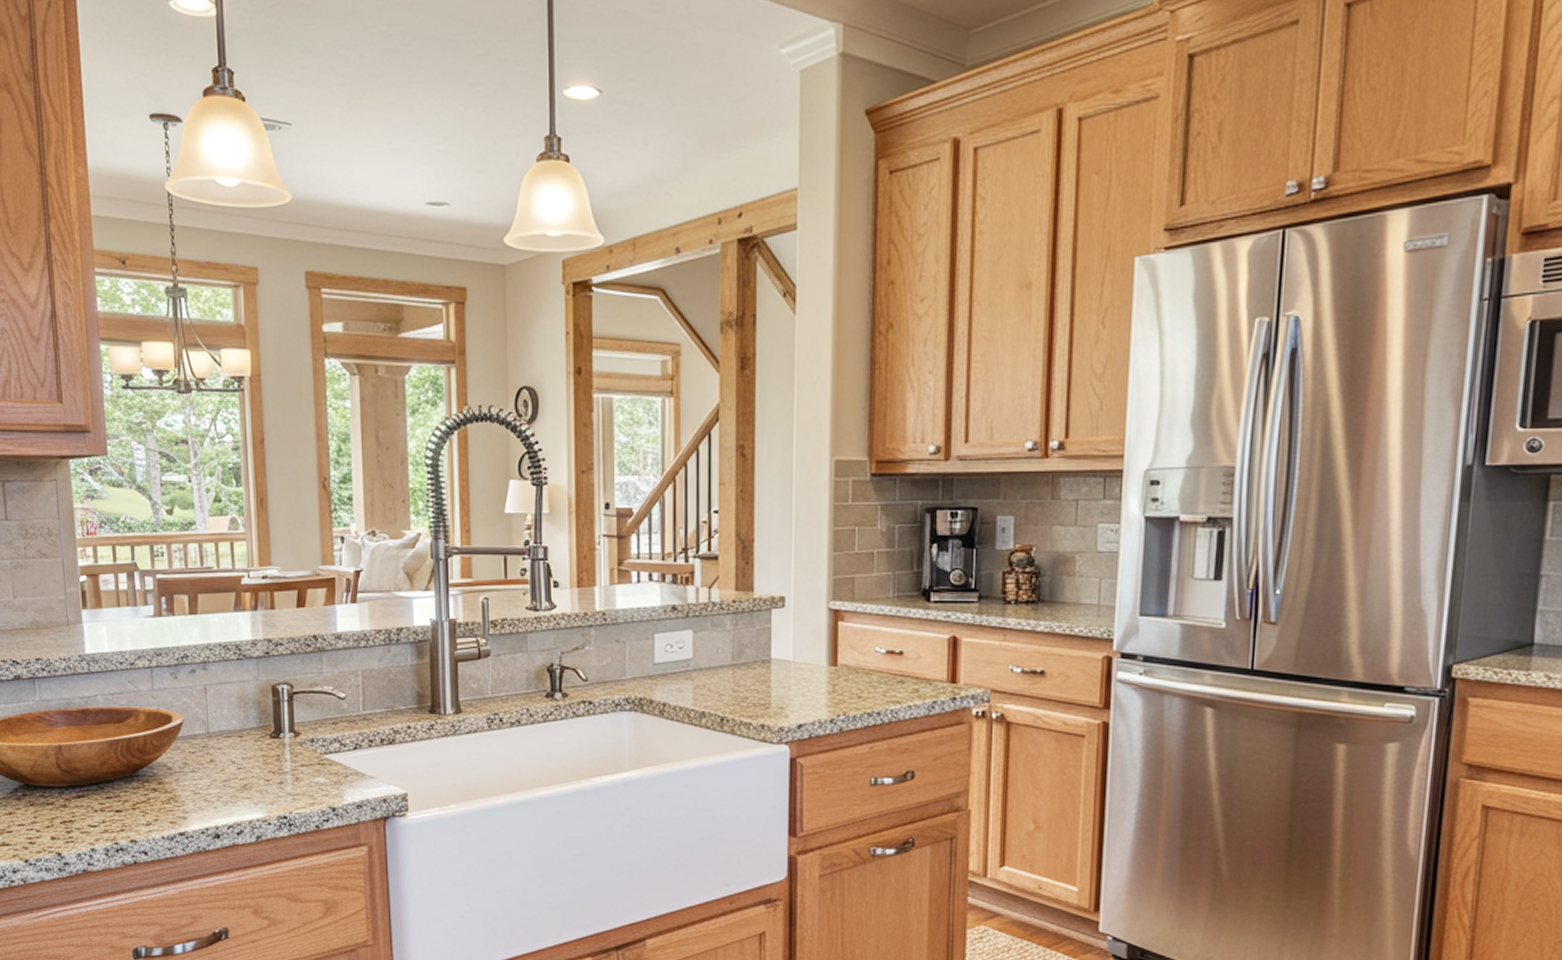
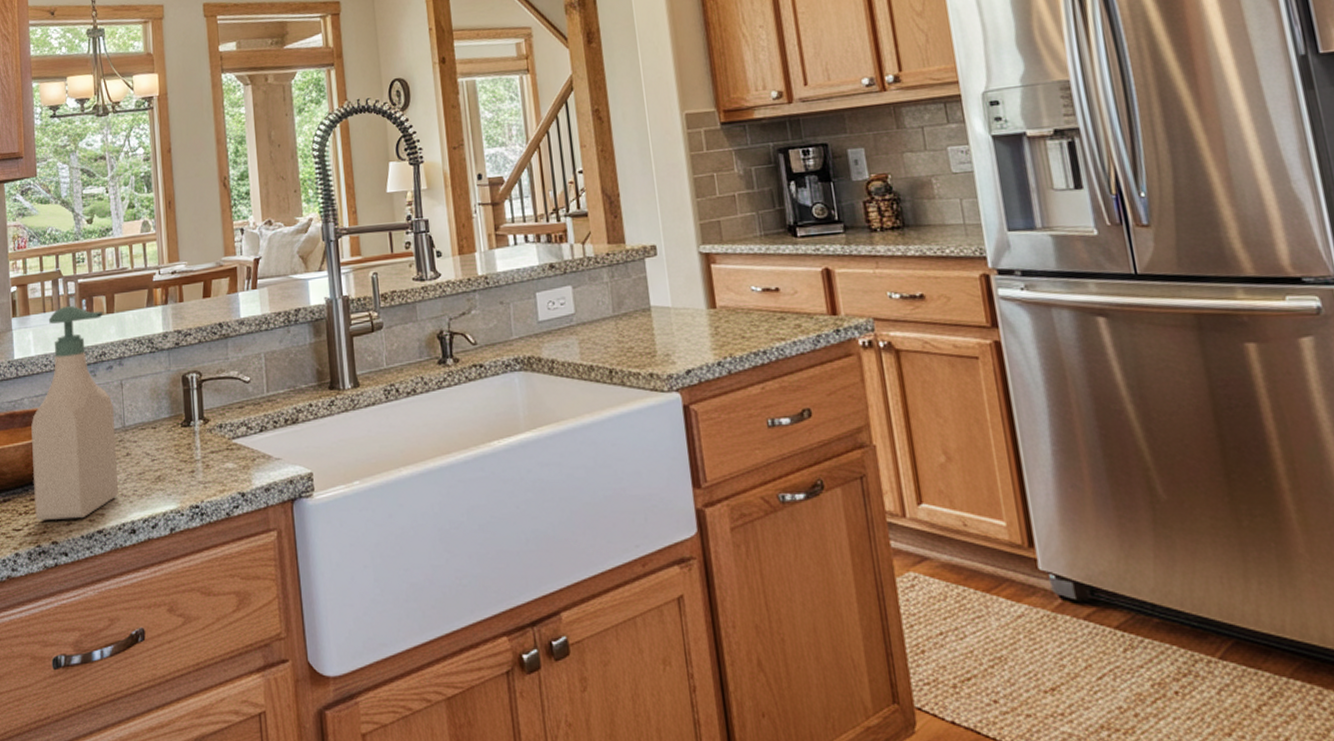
soap bottle: none [106,602,202,820] -> present [31,305,119,520]

